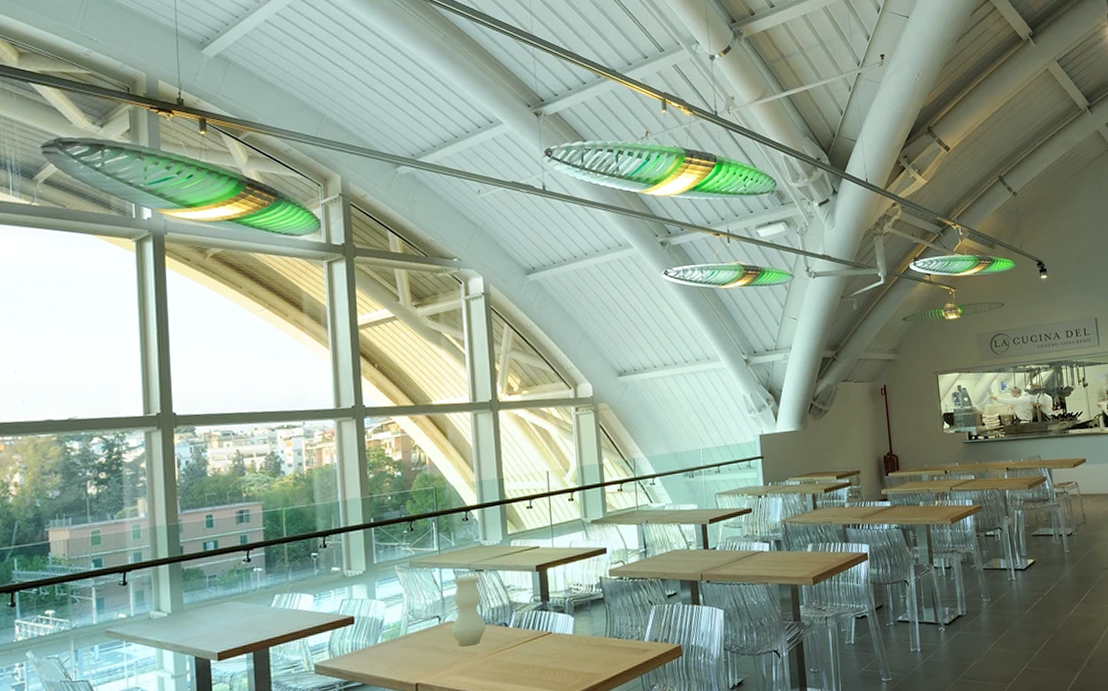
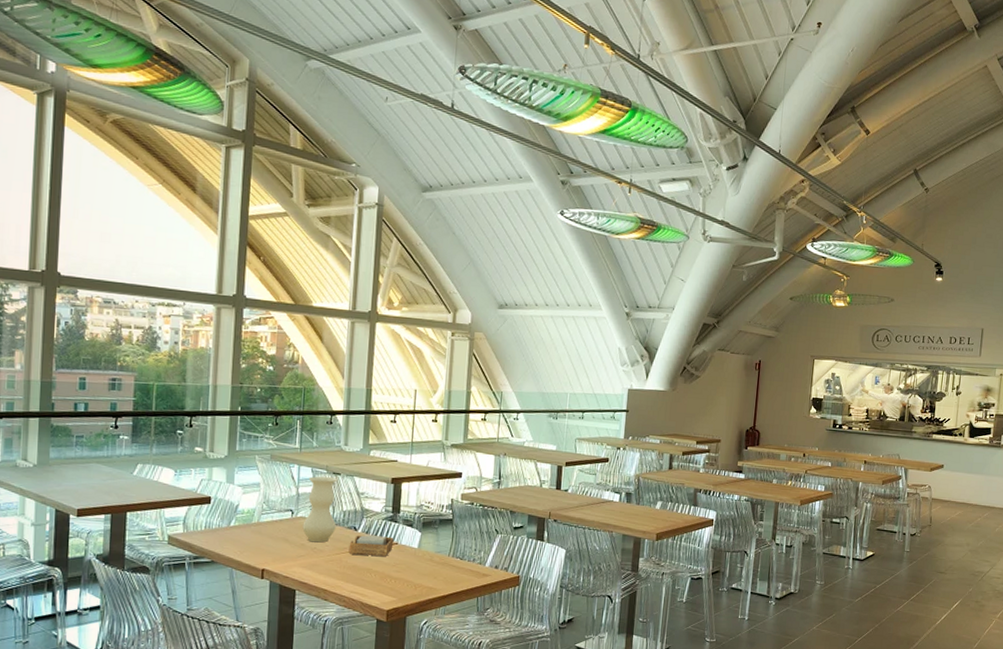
napkin holder: none [502,627,548,652] -> present [348,534,394,556]

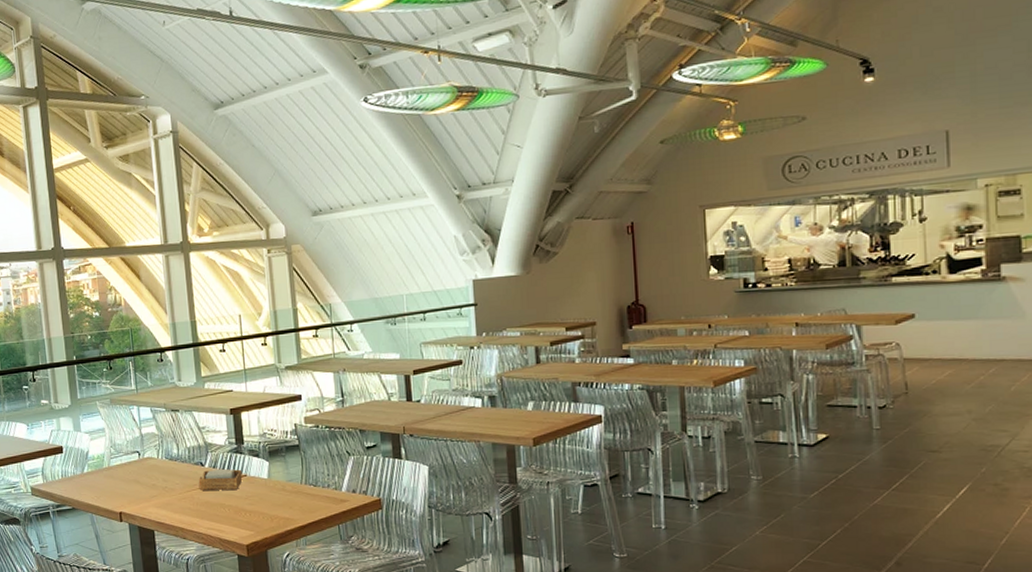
vase: present [302,476,338,543] -> none [149,415,183,482]

